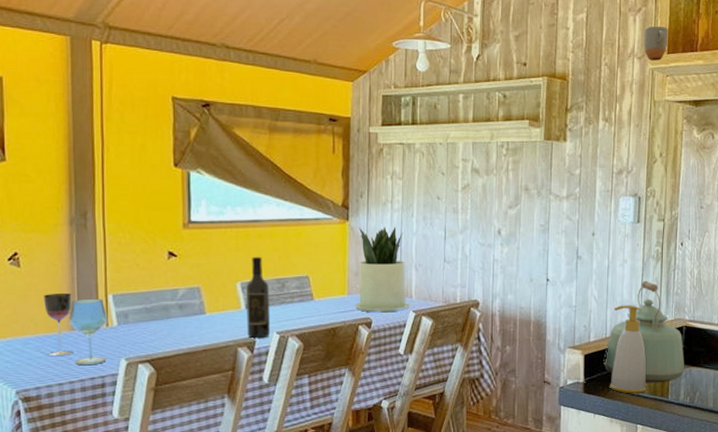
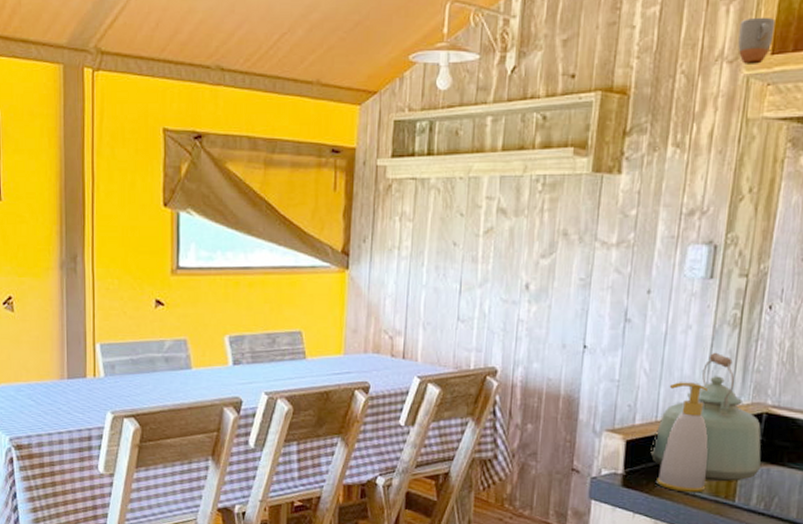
wineglass: present [43,293,74,357] -> none [34,340,63,406]
wine glass: present [69,298,108,366] -> none [58,347,96,417]
wine bottle: present [246,256,271,339] -> none [234,307,259,399]
planter: present [354,227,411,313] -> none [351,277,416,377]

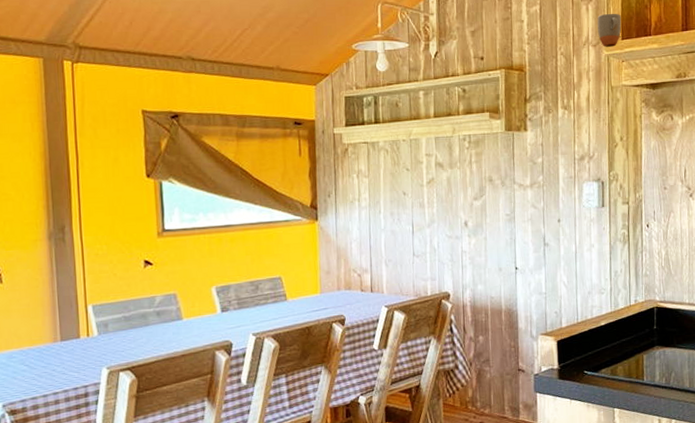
kettle: present [650,352,762,481] -> none [576,263,659,365]
soap bottle: present [657,382,709,493] -> none [583,289,621,378]

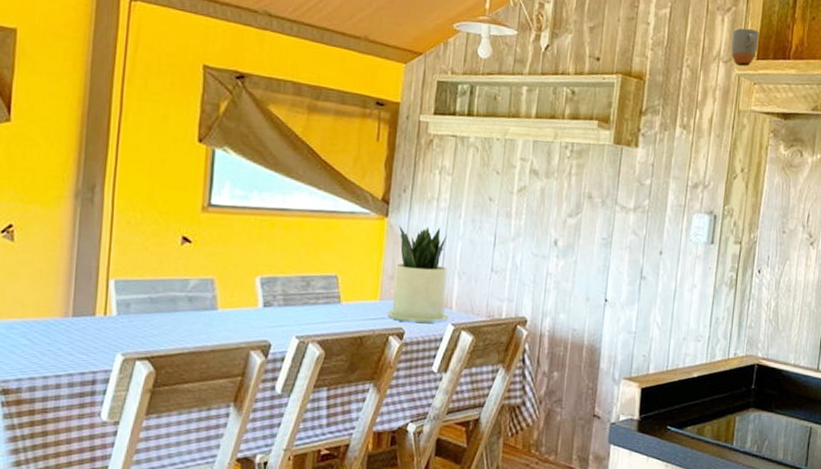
planter: none [327,224,383,310] -> present [386,225,451,324]

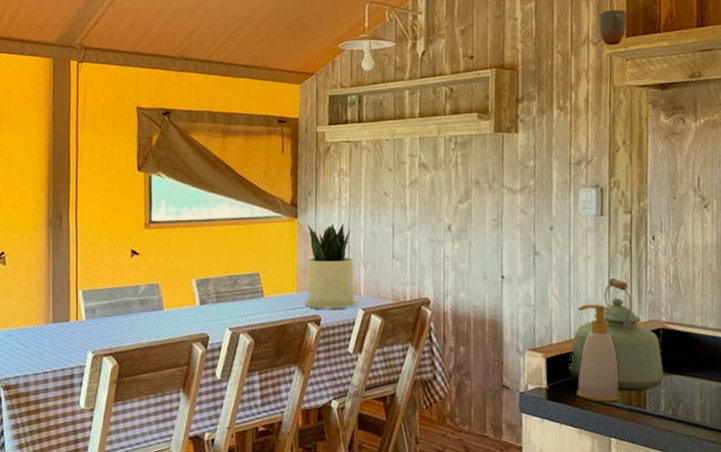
kettle: none [662,309,754,426] -> present [568,277,665,390]
soap bottle: none [667,335,711,437] -> present [577,304,620,403]

